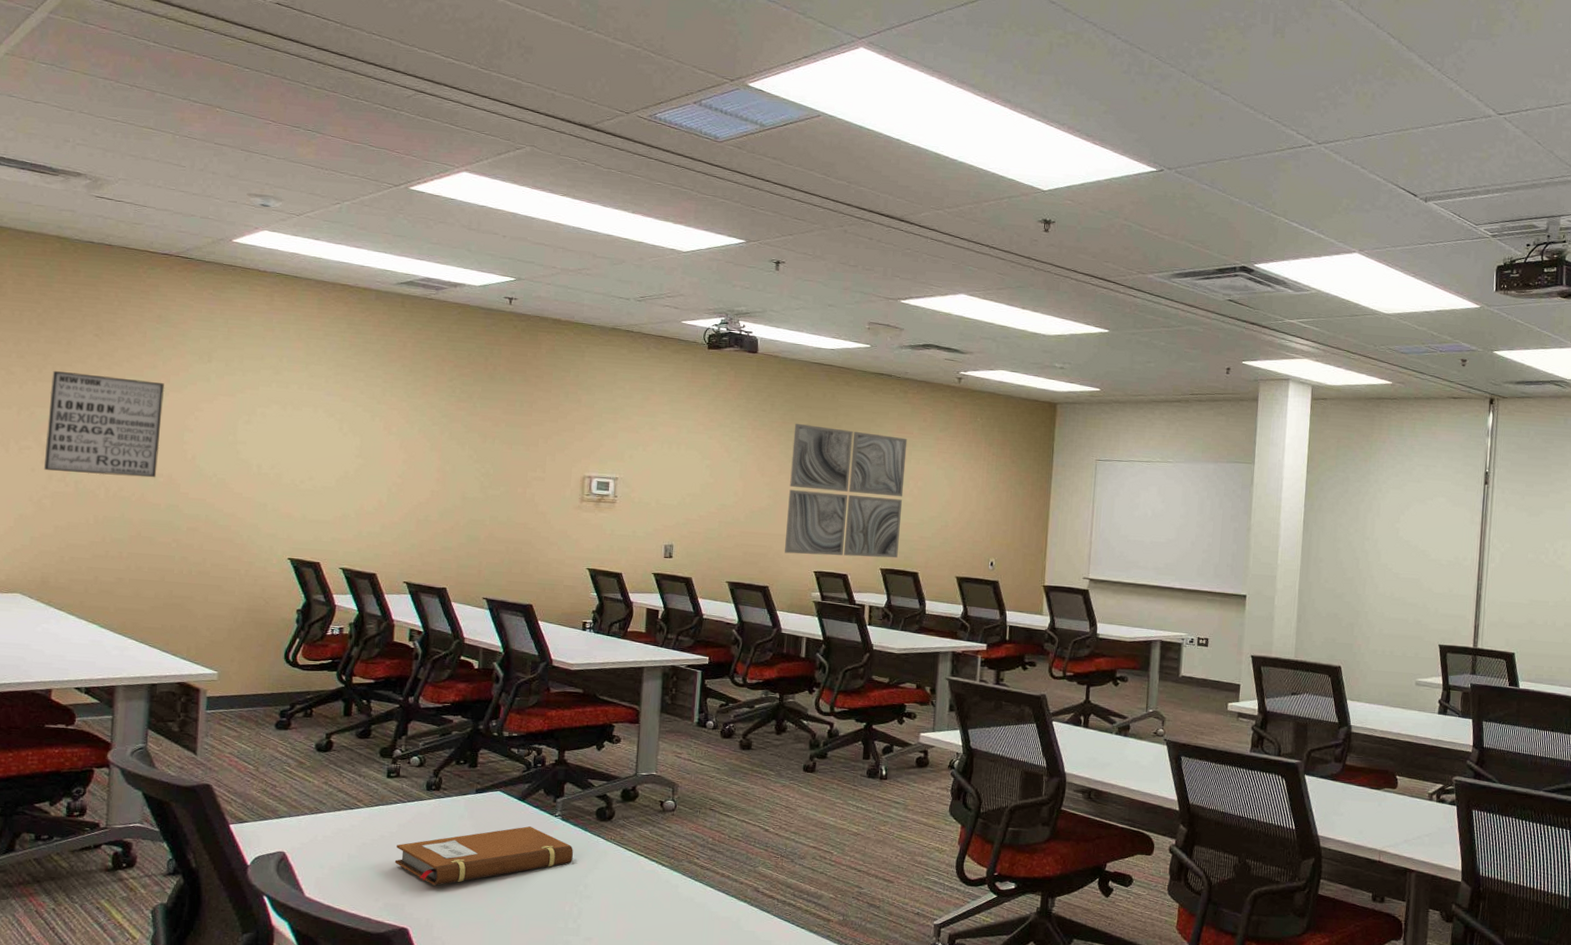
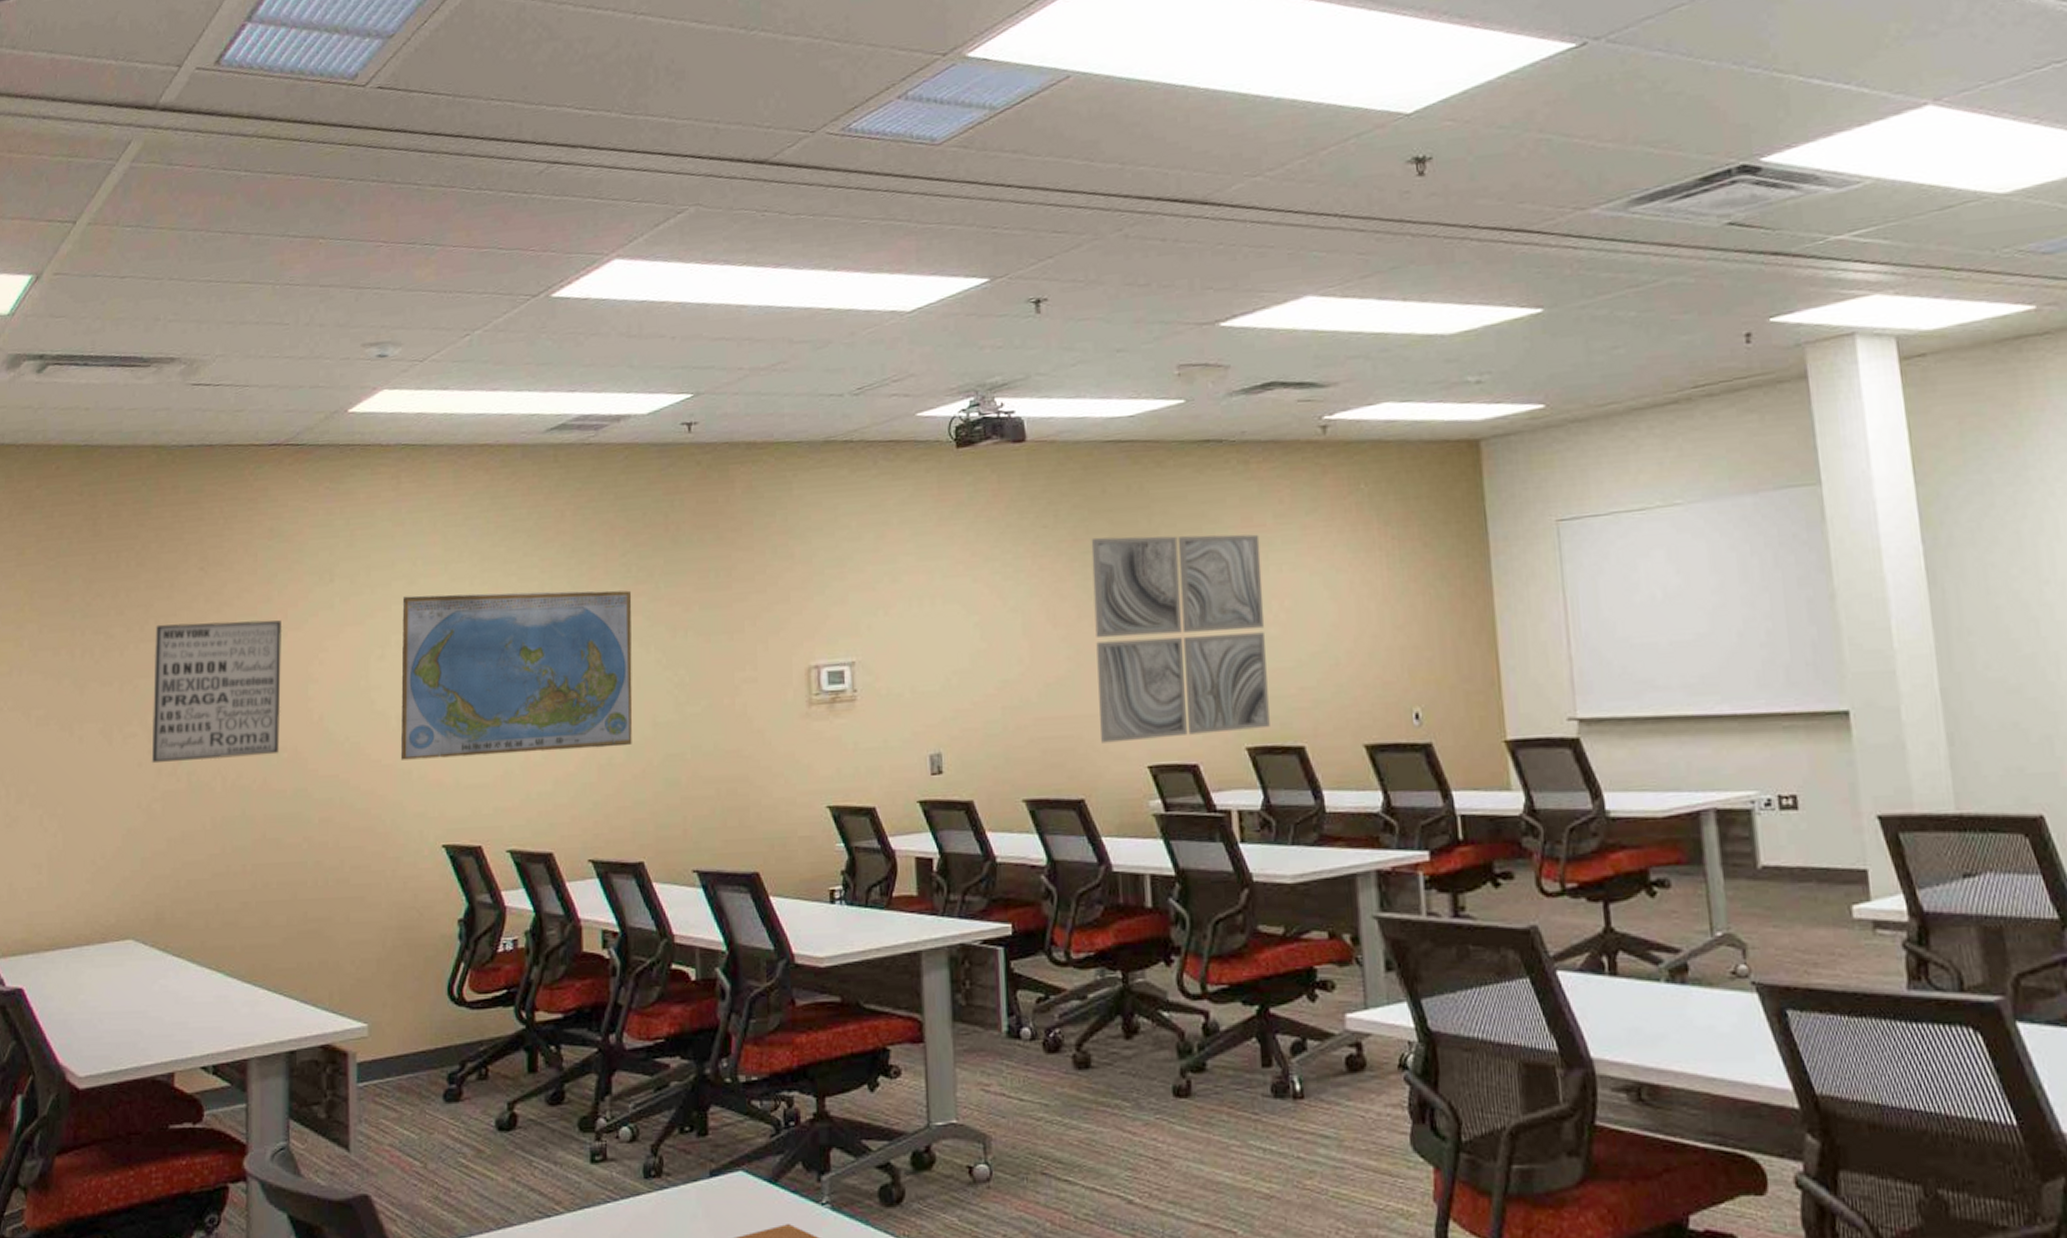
world map: none [258,382,455,510] -> present [400,590,633,760]

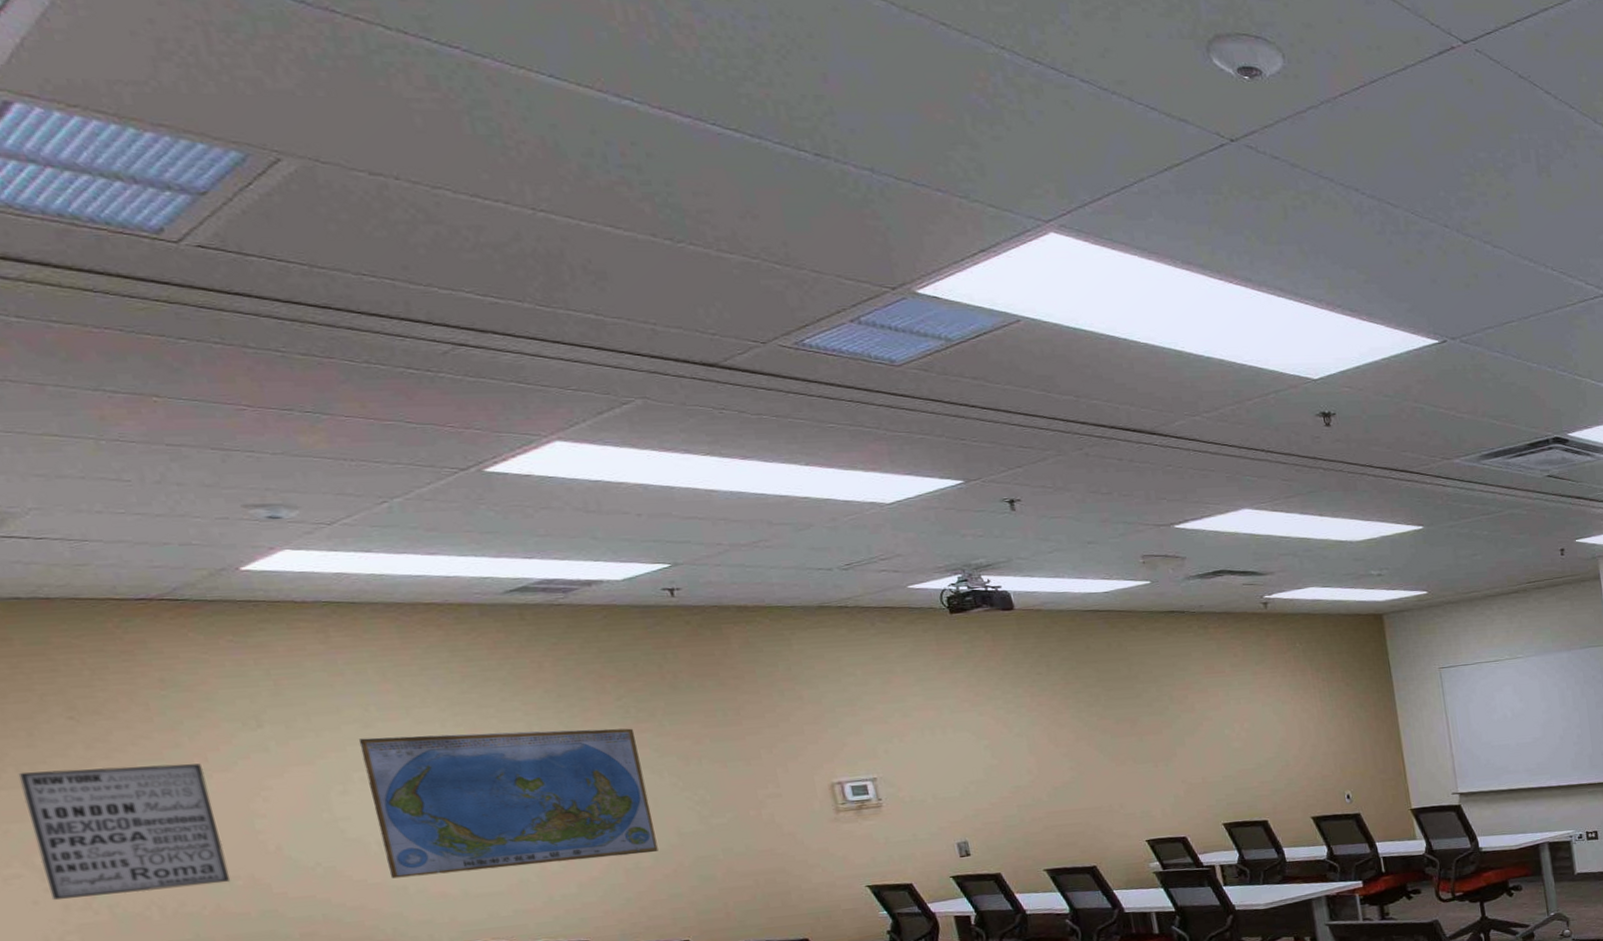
wall art: present [1091,534,1270,743] -> none [1081,678,1240,827]

